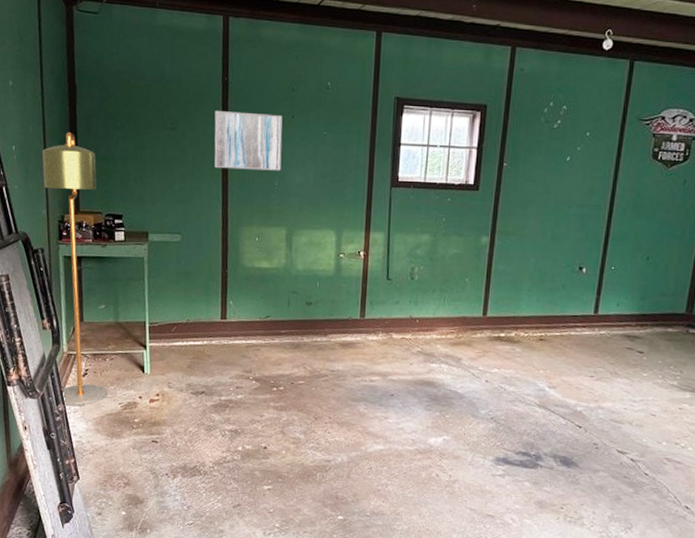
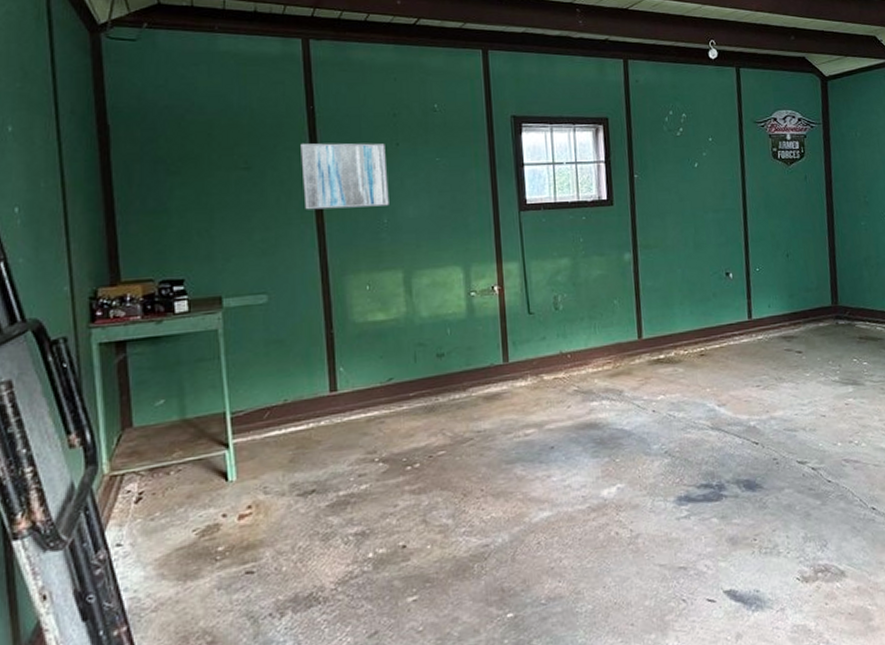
floor lamp: present [42,132,108,407] -> none [61,183,175,552]

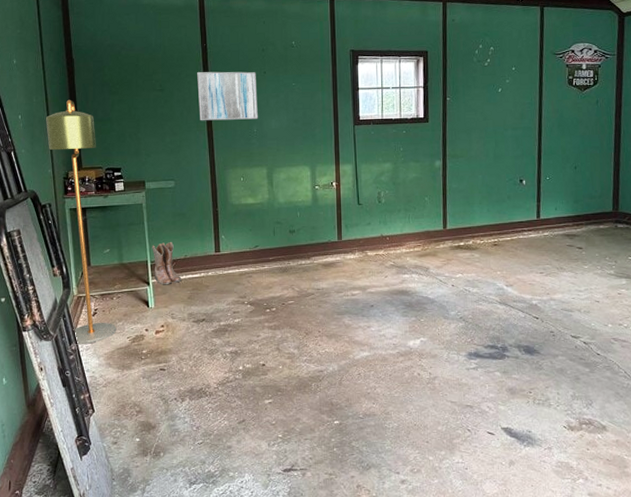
floor lamp: none [61,183,175,552] -> present [46,99,117,345]
boots: none [232,382,279,447] -> present [152,242,182,285]

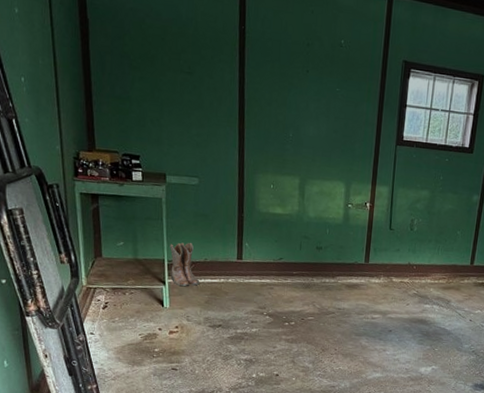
floor lamp: present [46,99,117,345] -> none [54,67,128,337]
wall art: present [197,71,258,121] -> none [230,59,298,123]

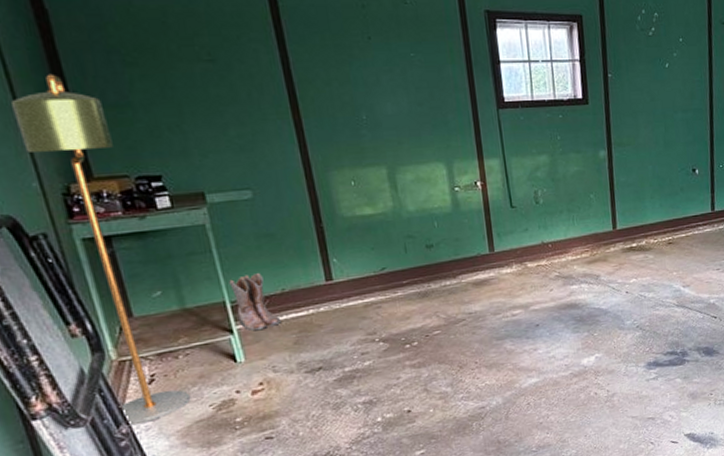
floor lamp: none [54,67,128,337] -> present [11,73,191,427]

